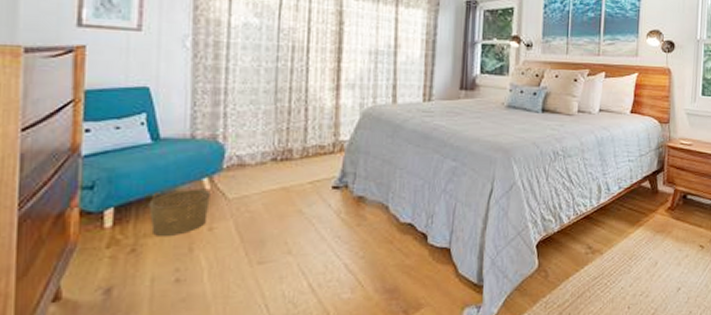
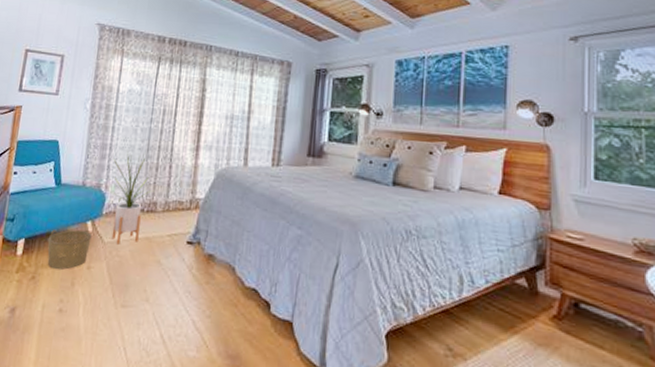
house plant: none [226,95,289,199] -> present [108,151,155,245]

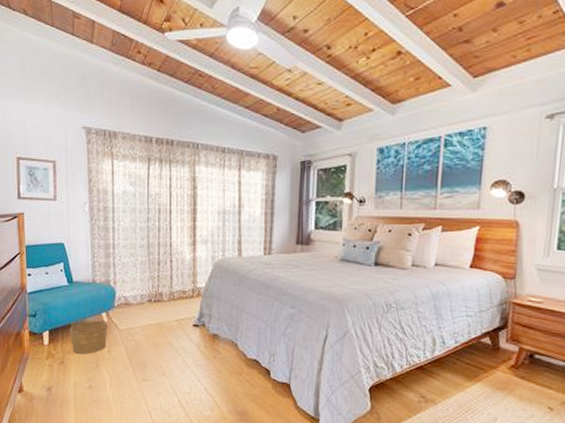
house plant: present [108,151,155,245] -> none [115,249,159,331]

